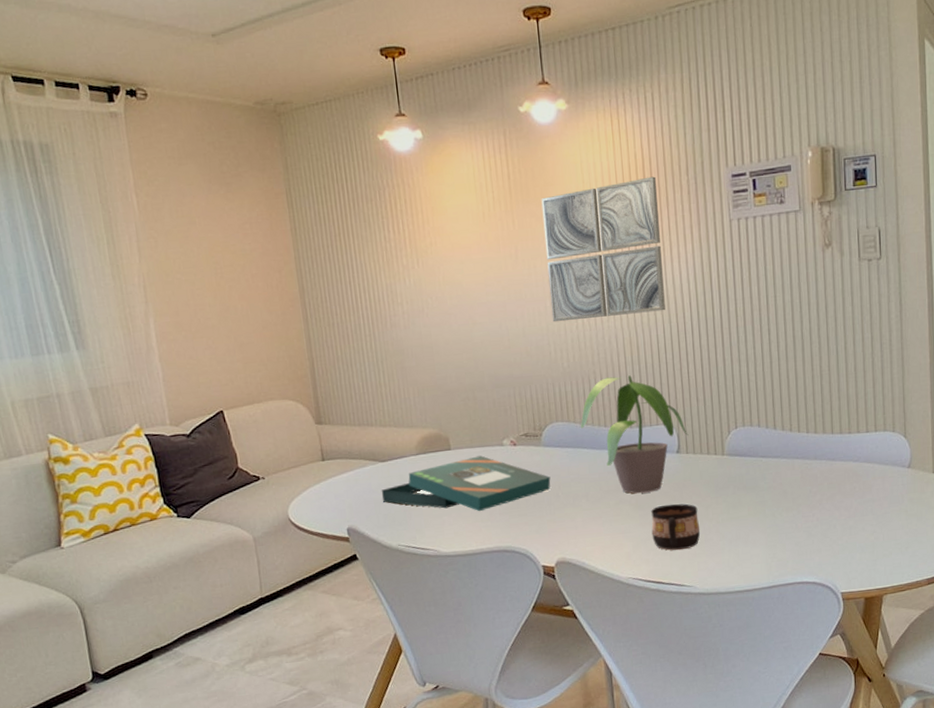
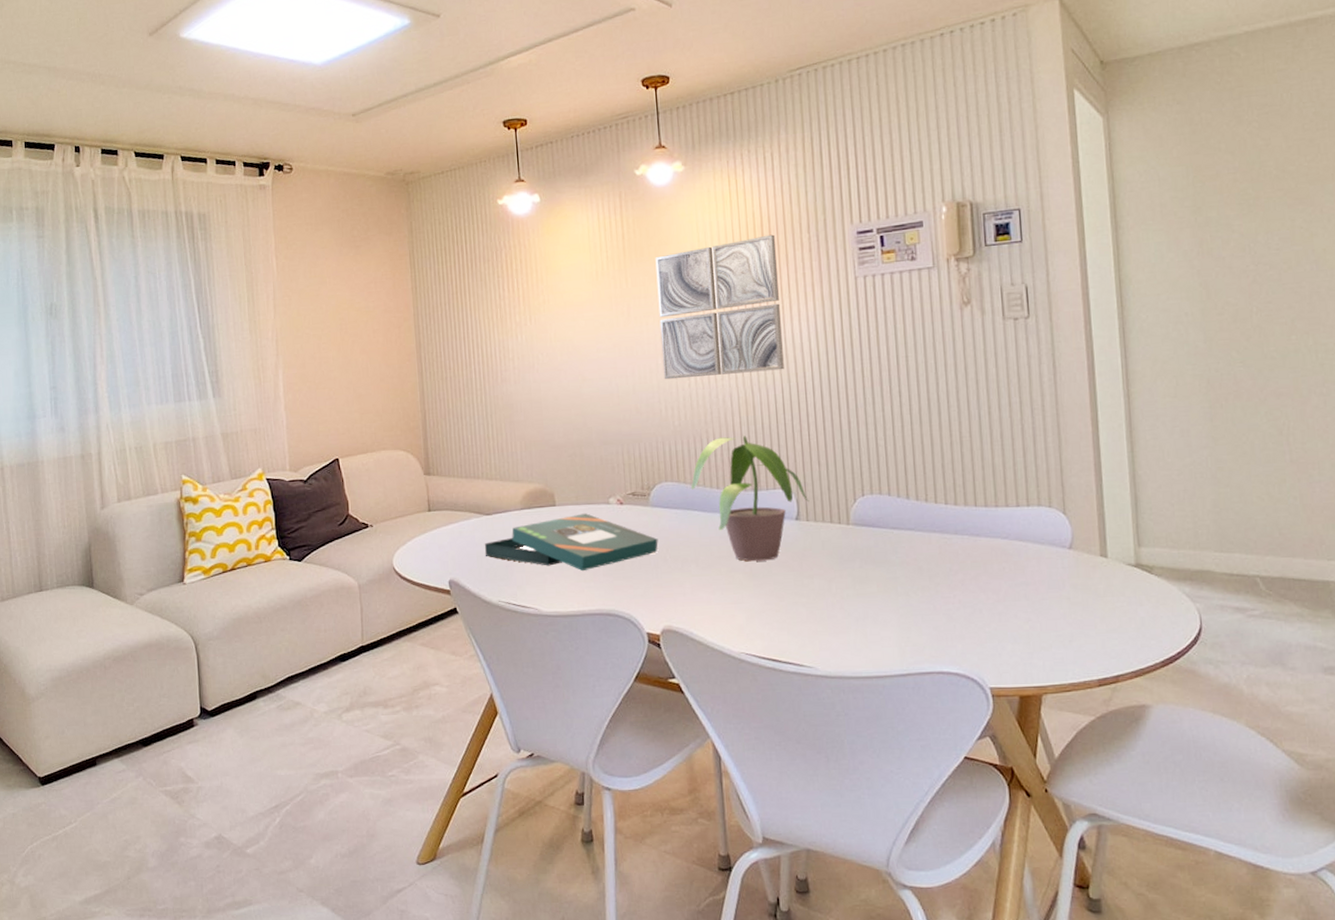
cup: present [651,503,701,551] -> none [767,574,823,626]

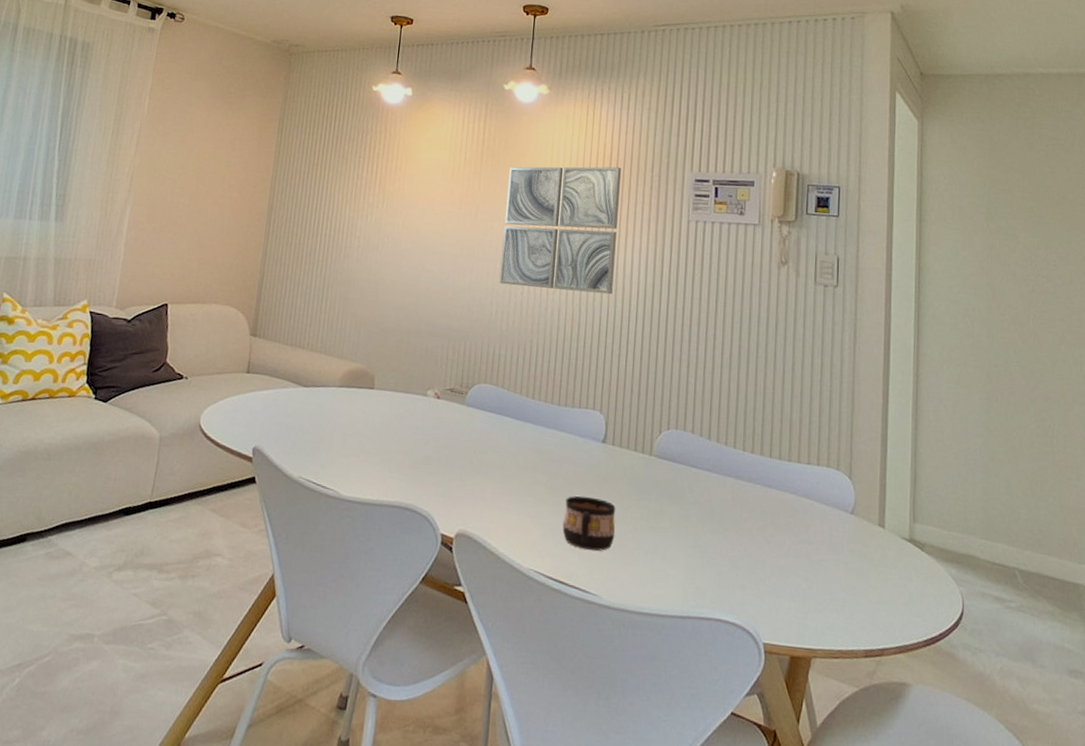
board game: present [484,513,658,571] -> none [294,401,468,460]
potted plant: present [691,436,809,562] -> none [508,349,618,479]
cup: none [767,574,823,626] -> present [562,496,616,551]

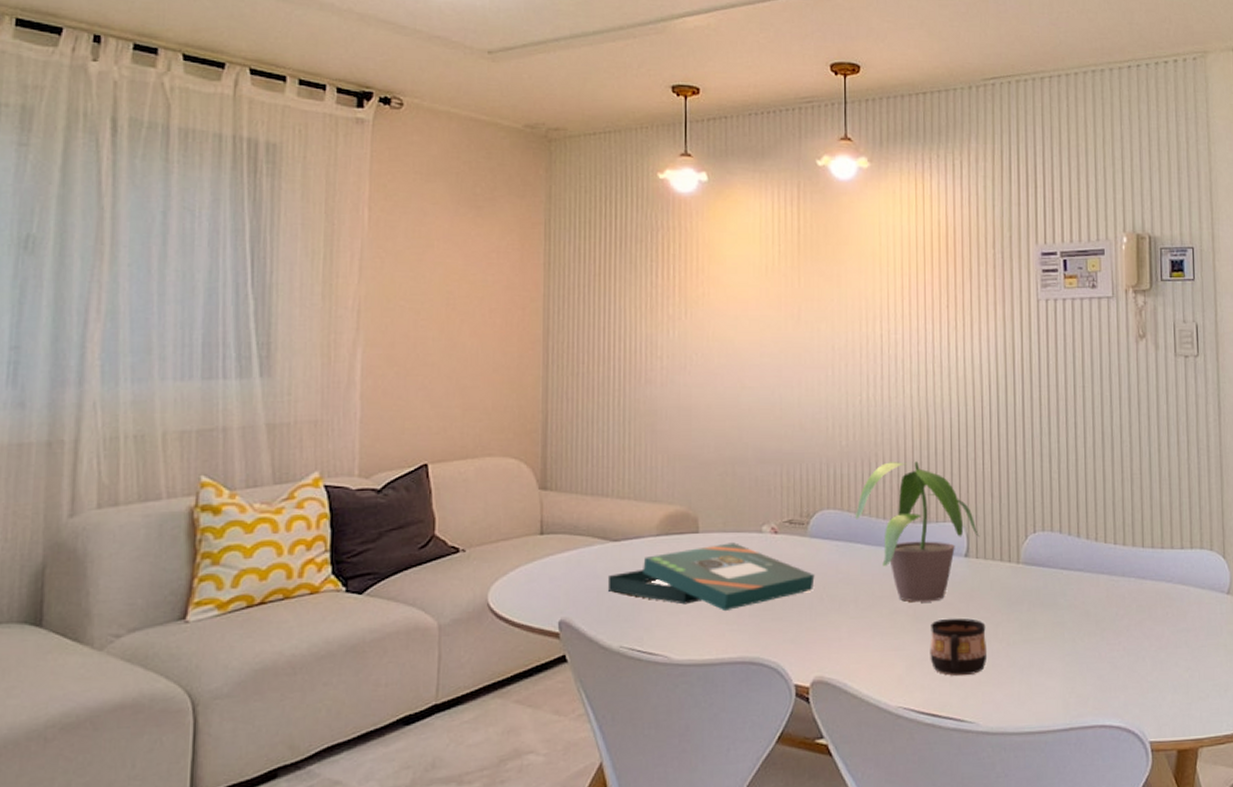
board game: none [294,401,468,460] -> present [607,542,815,610]
wall art: present [499,166,622,295] -> none [832,246,962,394]
potted plant: none [508,349,618,479] -> present [856,461,980,603]

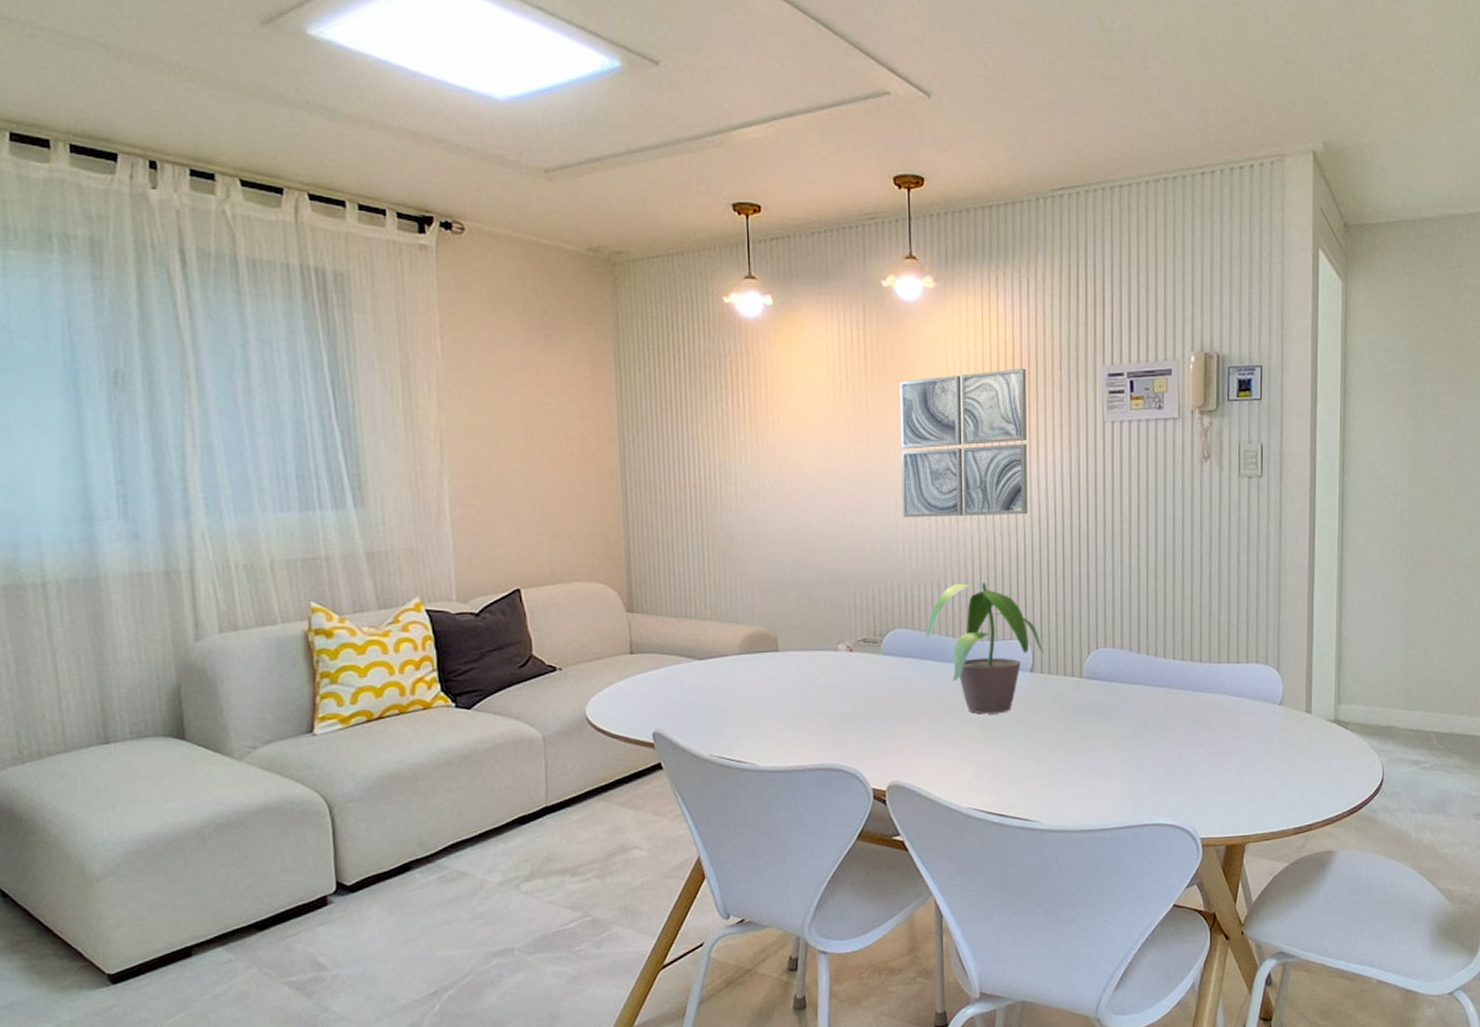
board game: present [607,542,815,610] -> none [695,660,889,722]
wall art: none [832,246,962,394] -> present [899,368,1028,518]
cup: present [930,618,988,676] -> none [997,728,1051,781]

